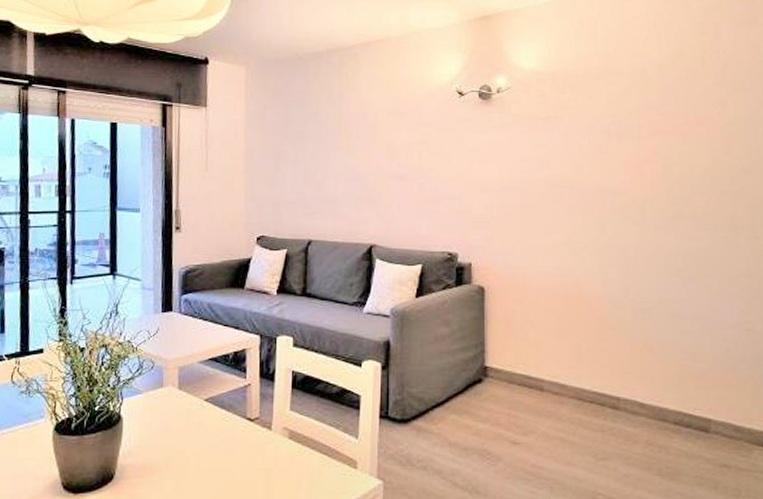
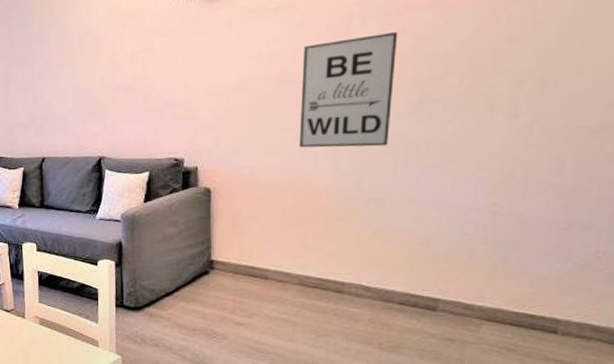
wall art: none [569,152,651,256] -> present [299,32,398,148]

